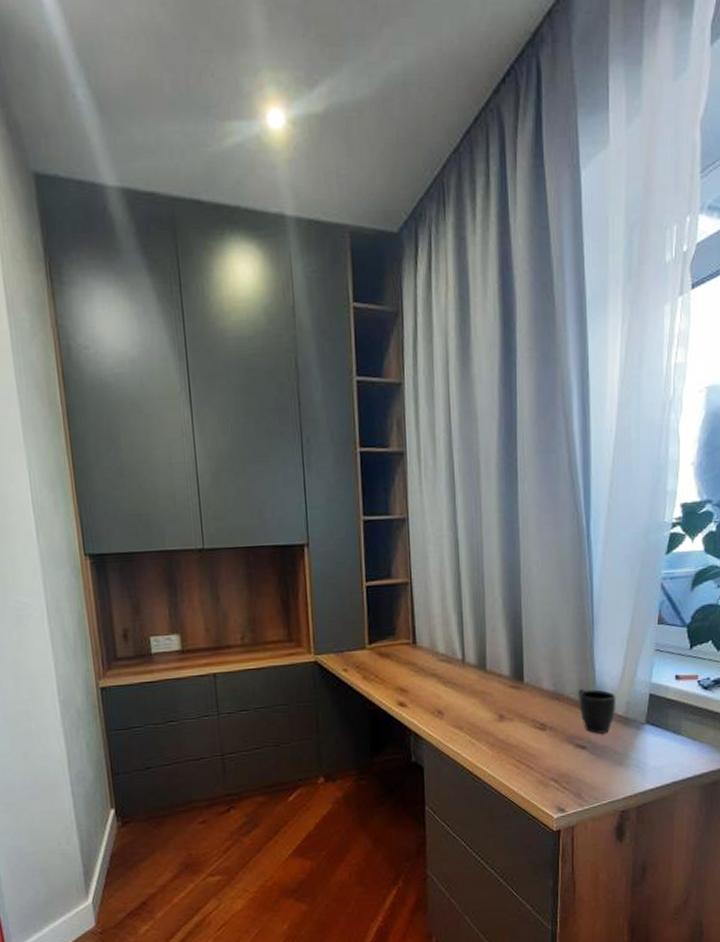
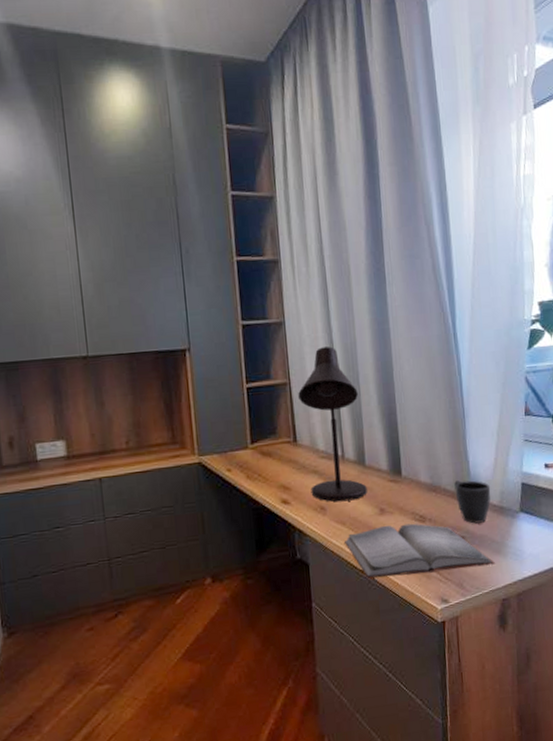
desk lamp: none [419,546,487,707] -> present [298,346,367,502]
hardback book: none [461,731,616,784] -> present [345,523,495,578]

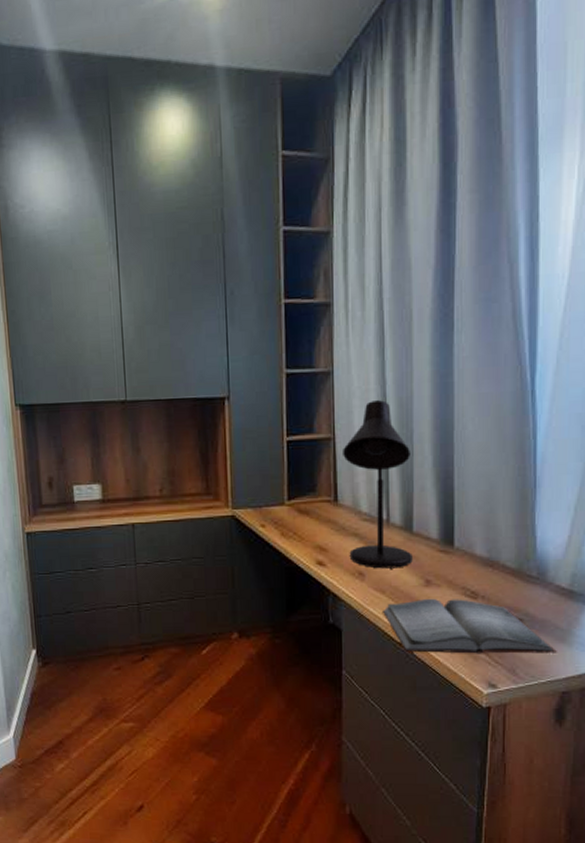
mug: present [454,480,491,525] -> none [516,557,560,608]

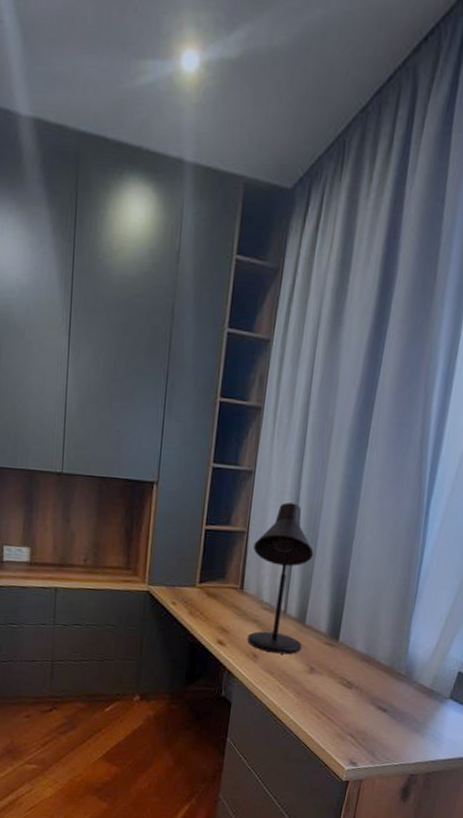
hardback book: present [383,598,557,654] -> none [269,683,412,742]

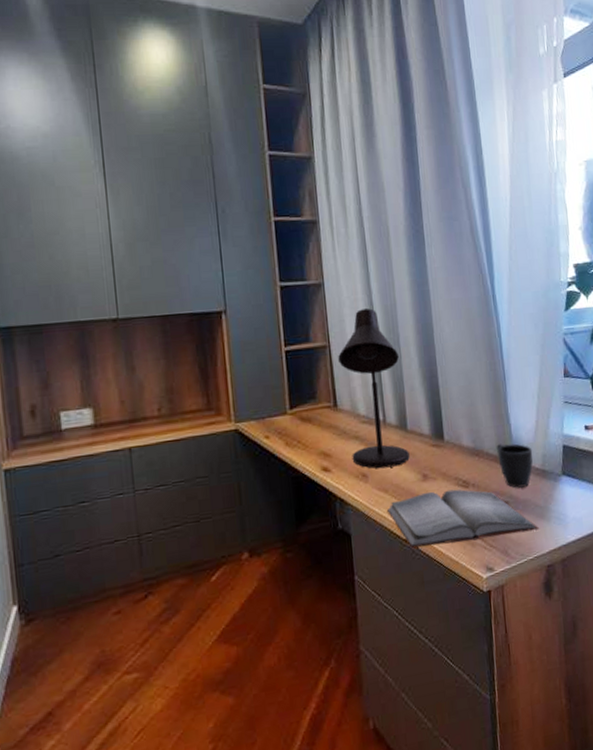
hardback book: none [269,683,412,742] -> present [387,489,539,548]
mug: none [387,656,426,702] -> present [497,443,533,489]

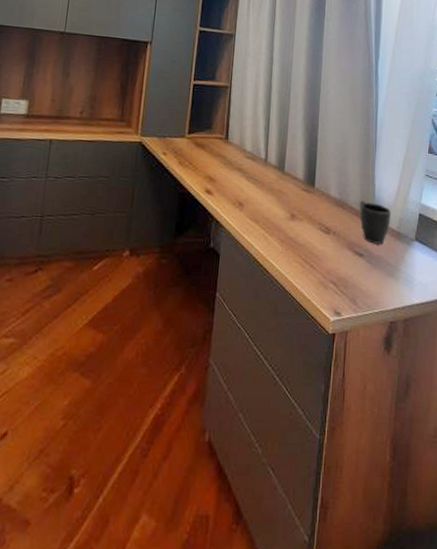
desk lamp: present [338,308,410,469] -> none [233,61,288,202]
hardback book: present [387,489,539,548] -> none [255,230,387,287]

